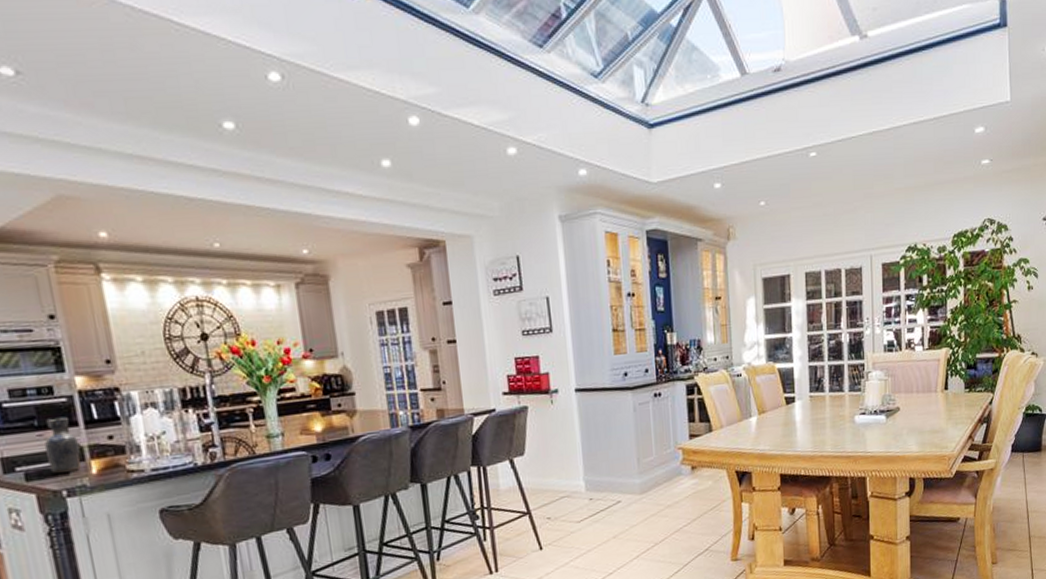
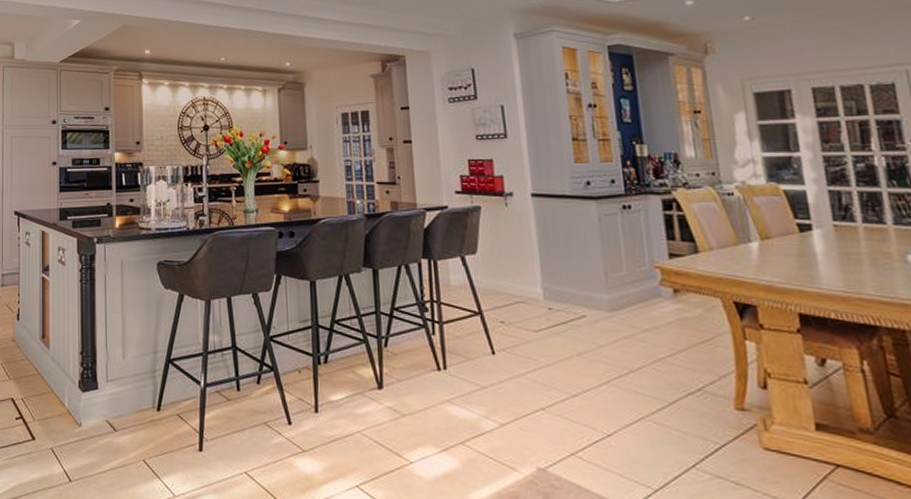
ceramic jug: present [44,416,81,474] -> none [87,182,110,225]

